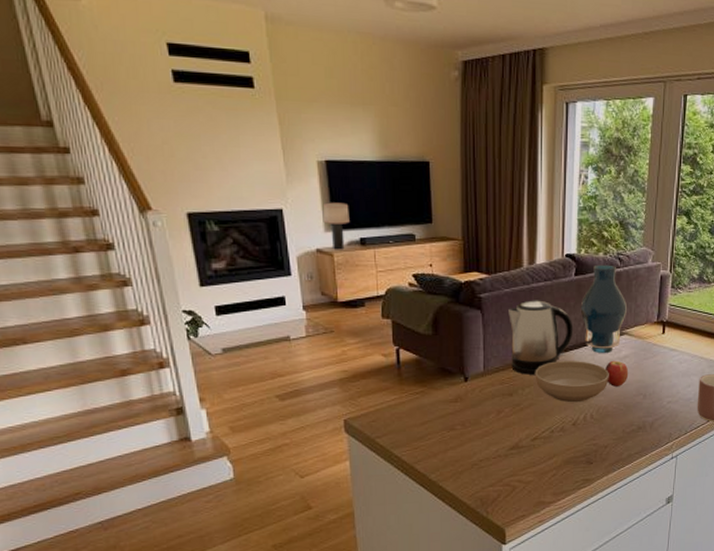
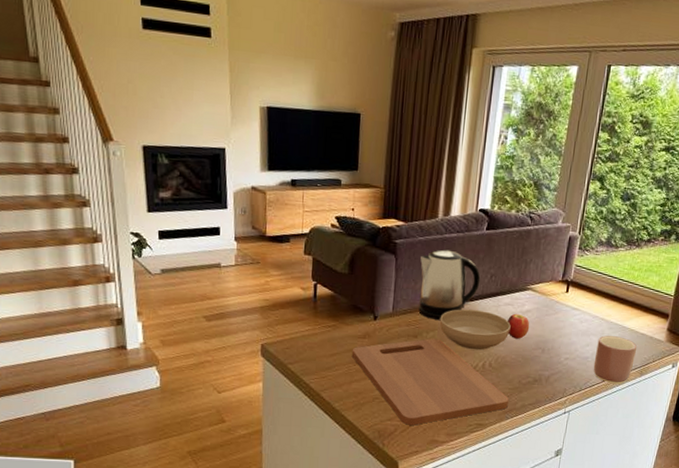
table lamp: present [323,202,350,249] -> none [260,144,284,188]
cutting board: none [444,395,614,489] -> present [351,338,509,425]
vase: present [580,264,627,354] -> none [488,221,534,307]

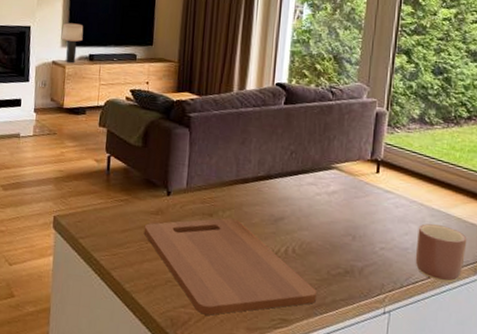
table lamp: none [260,144,284,188] -> present [61,22,84,62]
kettle: present [418,249,481,320] -> none [214,124,280,198]
bowl: present [440,309,511,350] -> none [236,187,315,234]
fruit: present [508,313,530,339] -> none [311,194,337,223]

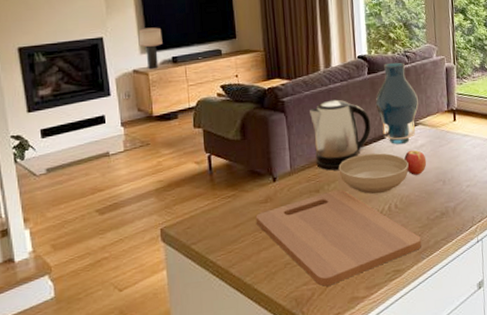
kettle: none [214,124,280,198] -> present [310,99,371,171]
bowl: none [236,187,315,234] -> present [338,153,409,195]
vase: none [287,96,338,186] -> present [375,62,419,145]
fruit: none [311,194,337,223] -> present [404,150,427,175]

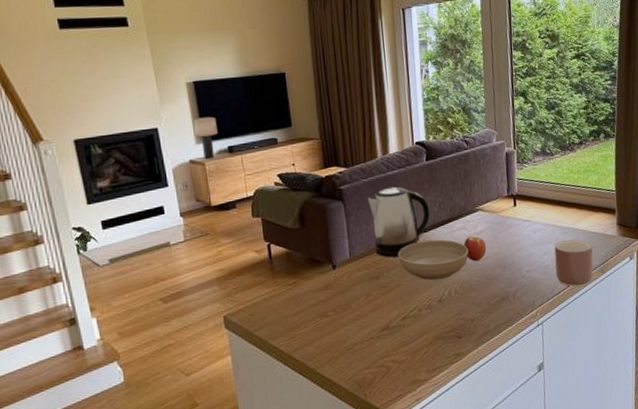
cutting board: present [255,189,421,287] -> none [316,276,482,370]
vase: present [375,62,419,145] -> none [434,147,478,231]

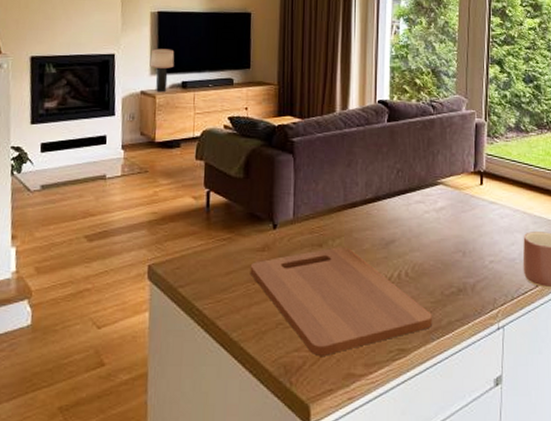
cutting board: none [316,276,482,370] -> present [250,247,432,356]
kettle: present [368,186,431,258] -> none [320,145,386,224]
bowl: present [398,239,469,281] -> none [346,211,425,258]
fruit: present [464,236,487,261] -> none [421,212,446,241]

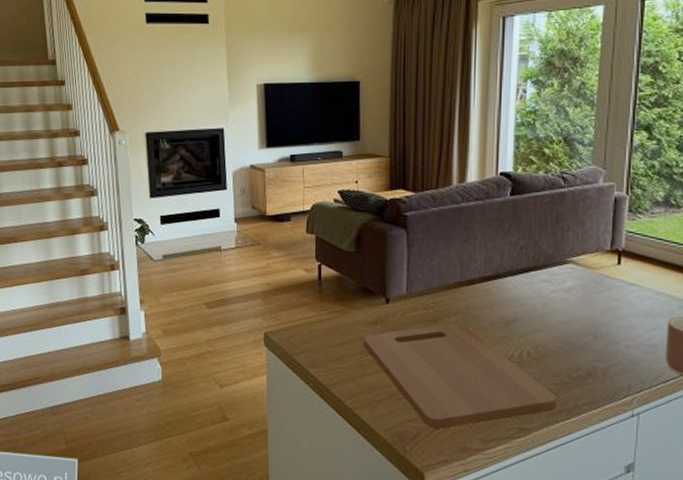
table lamp: present [149,48,175,91] -> none [258,121,282,165]

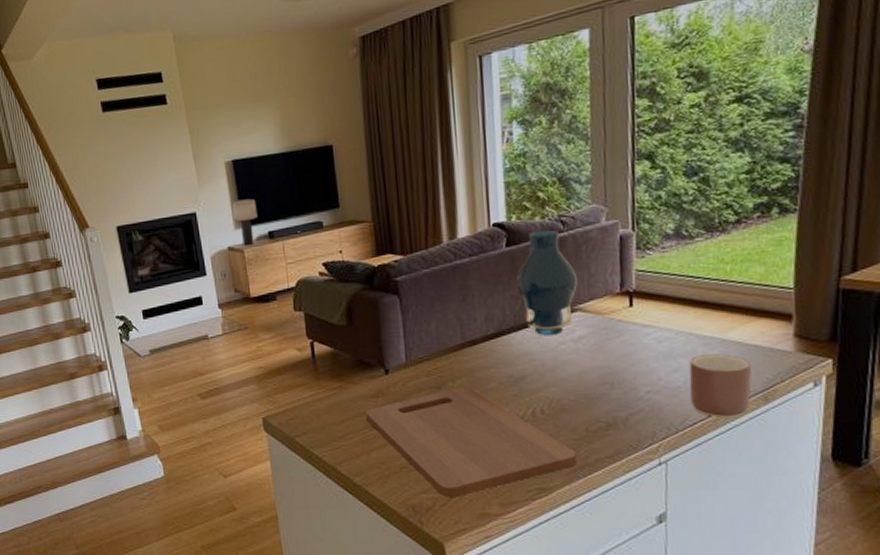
table lamp: none [258,121,282,165] -> present [232,198,258,245]
vase: none [516,184,572,284] -> present [516,230,577,336]

